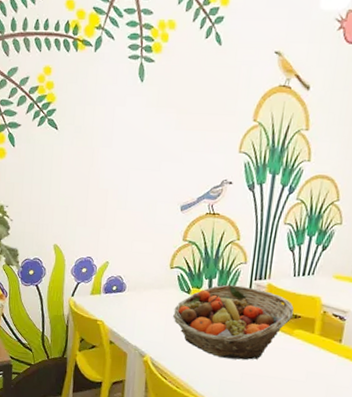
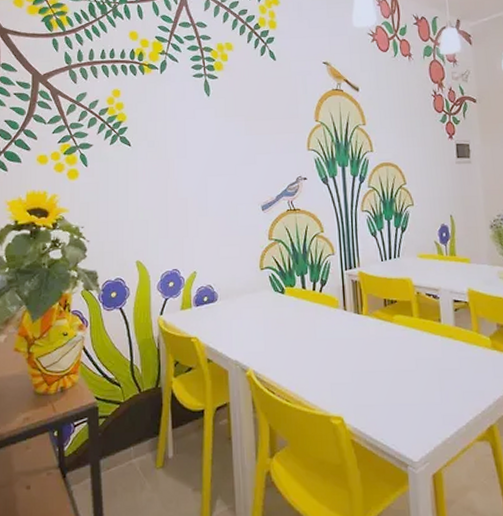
fruit basket: present [173,284,294,360] -> none [271,278,389,358]

